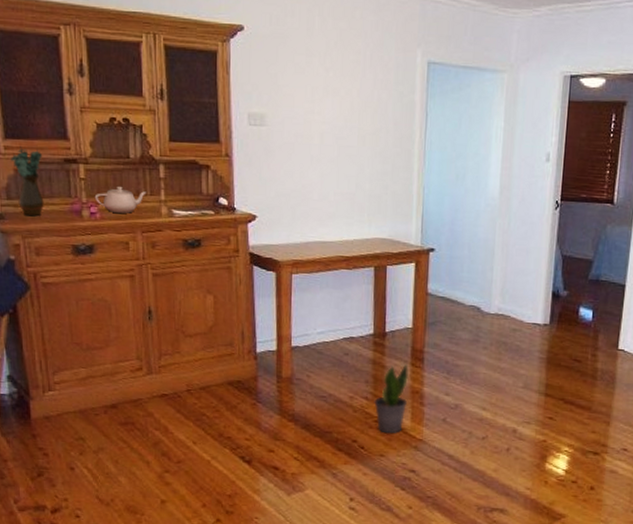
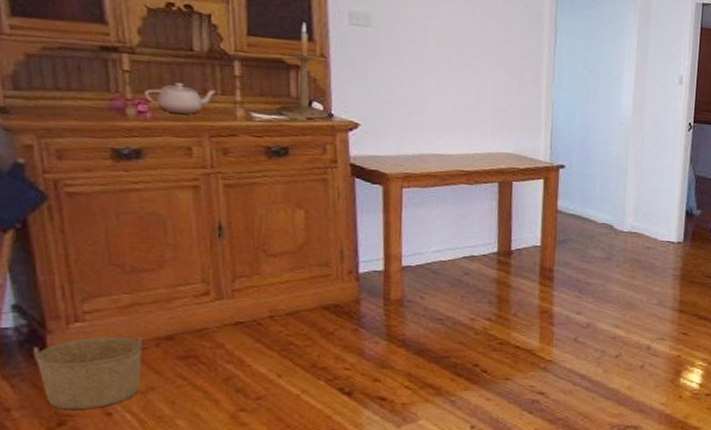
vase: present [11,145,44,217] -> none [20,25,70,113]
basket: none [22,403,95,465] -> present [34,337,142,410]
candlestick: none [192,126,232,214] -> present [277,22,328,120]
potted plant: present [374,363,409,434] -> none [498,282,538,356]

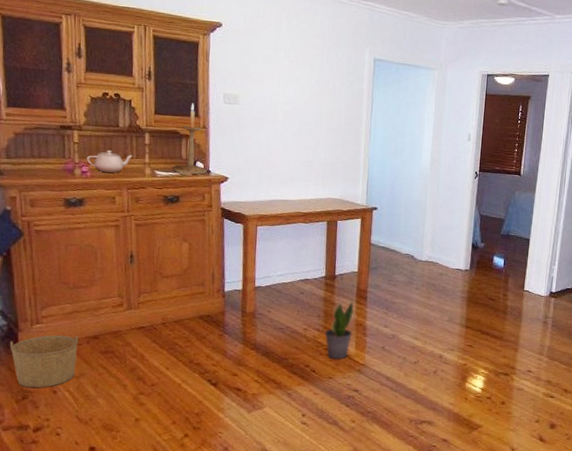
potted plant: none [498,282,538,356] -> present [324,301,355,360]

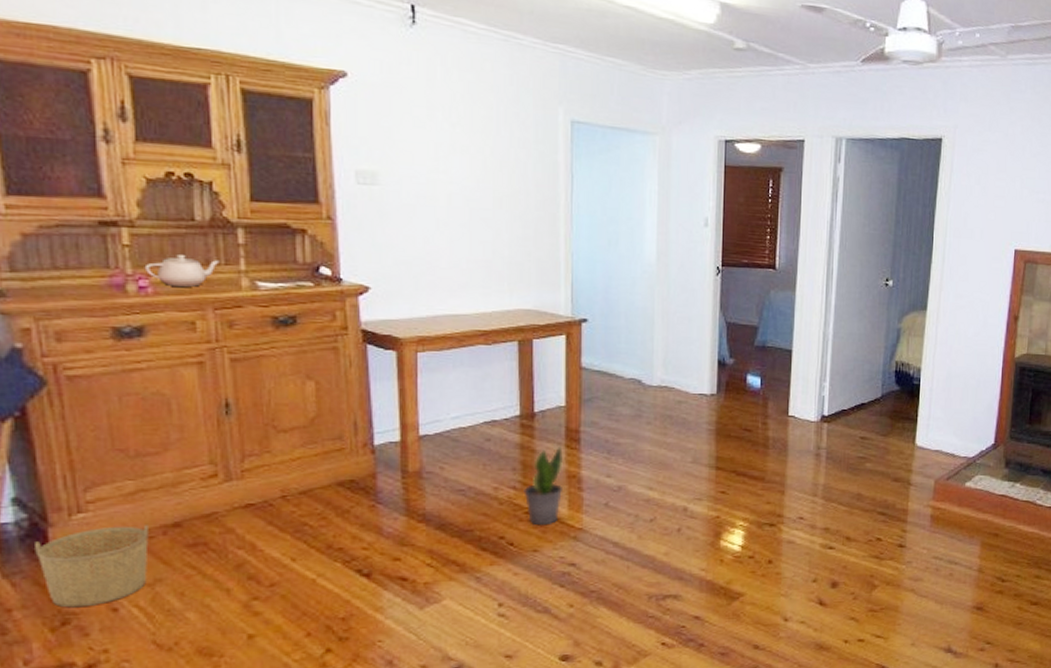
candlestick: present [173,103,207,175] -> none [284,184,337,286]

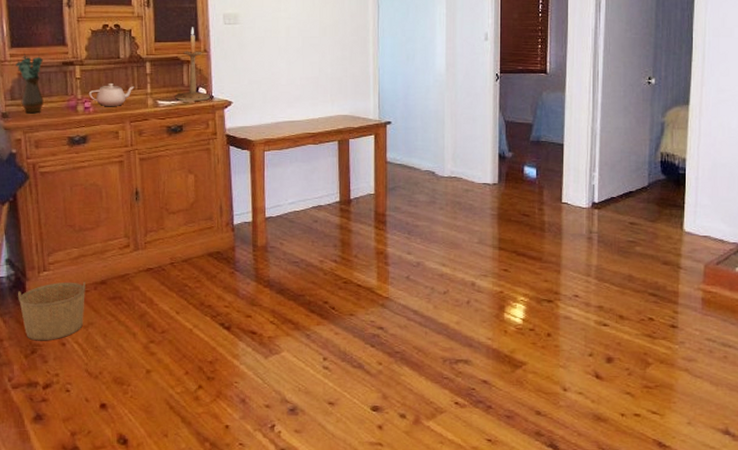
vase: none [16,204,68,293] -> present [16,53,44,114]
candlestick: none [284,184,337,286] -> present [175,27,210,102]
potted plant: present [523,445,564,526] -> none [342,226,374,294]

